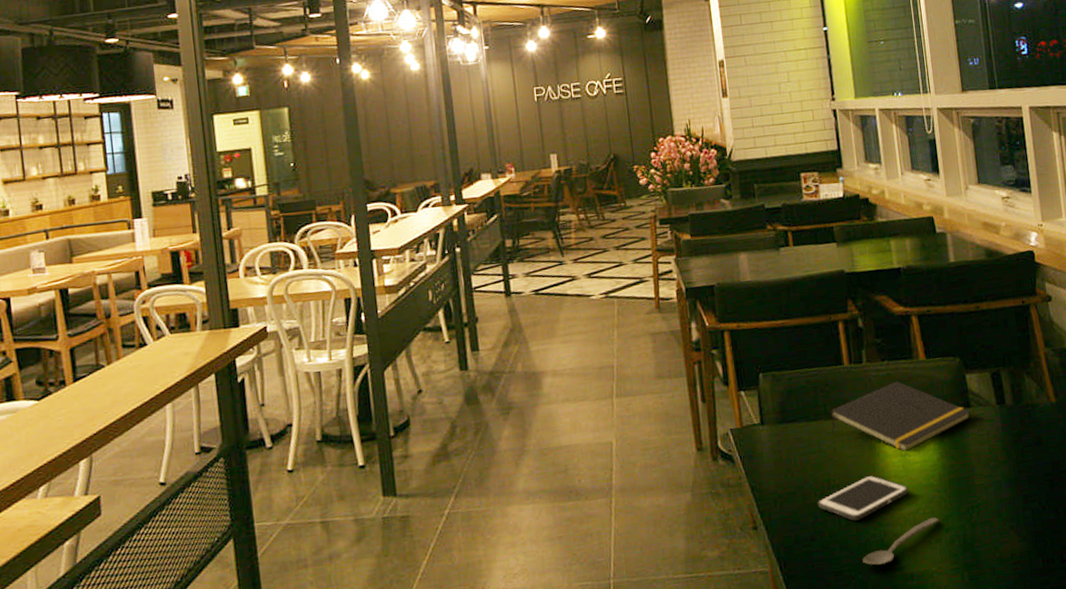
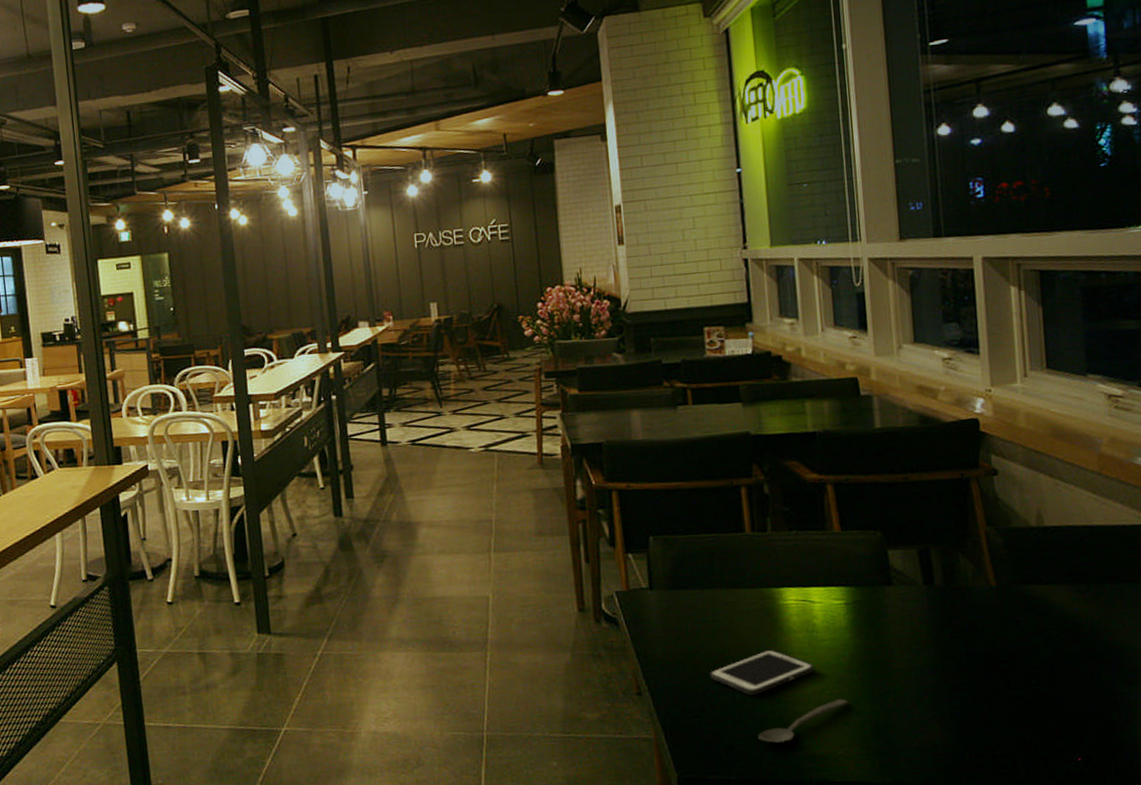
notepad: present [830,381,971,452] -> none [727,552,892,628]

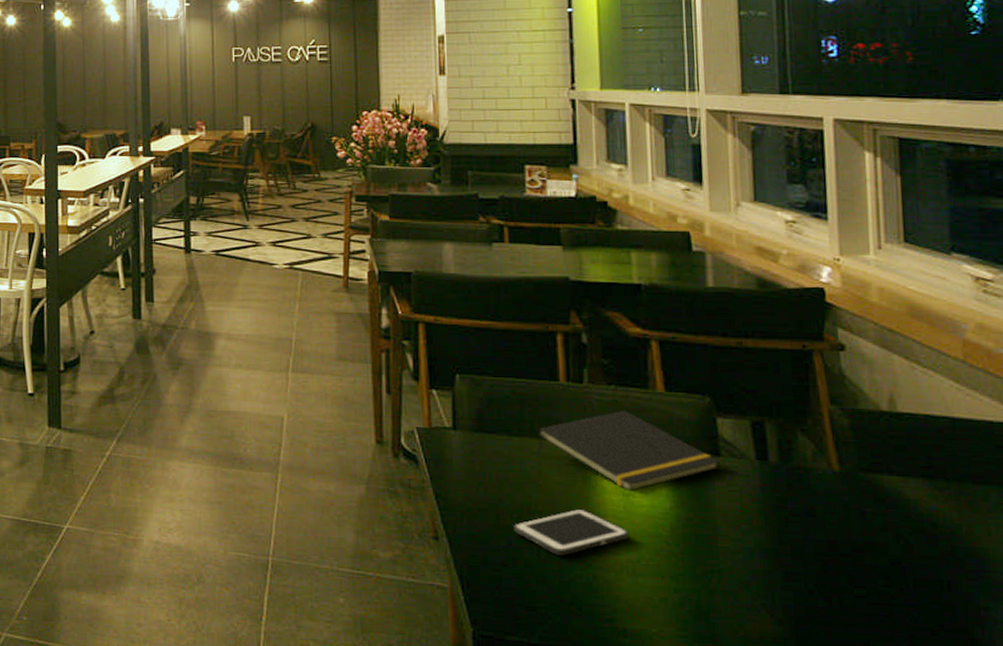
notepad: none [727,552,892,628] -> present [537,410,720,492]
spoon: present [758,698,850,744] -> none [563,571,667,612]

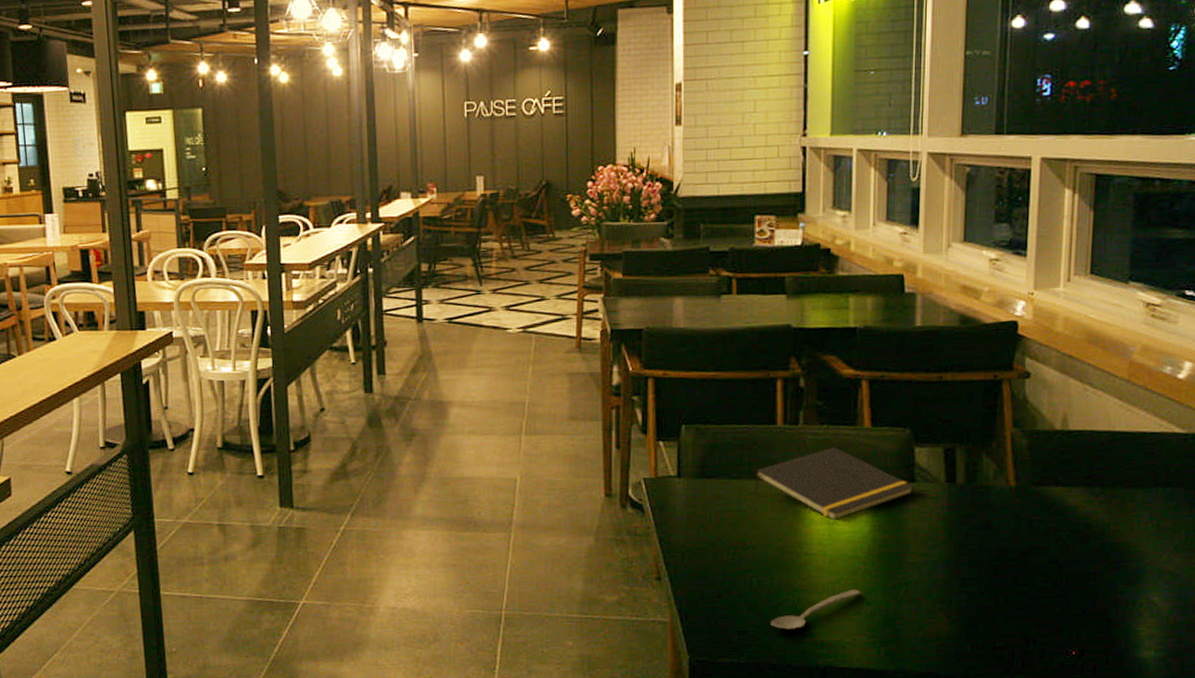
cell phone: present [514,508,629,556] -> none [730,539,831,583]
spoon: none [563,571,667,612] -> present [771,589,862,630]

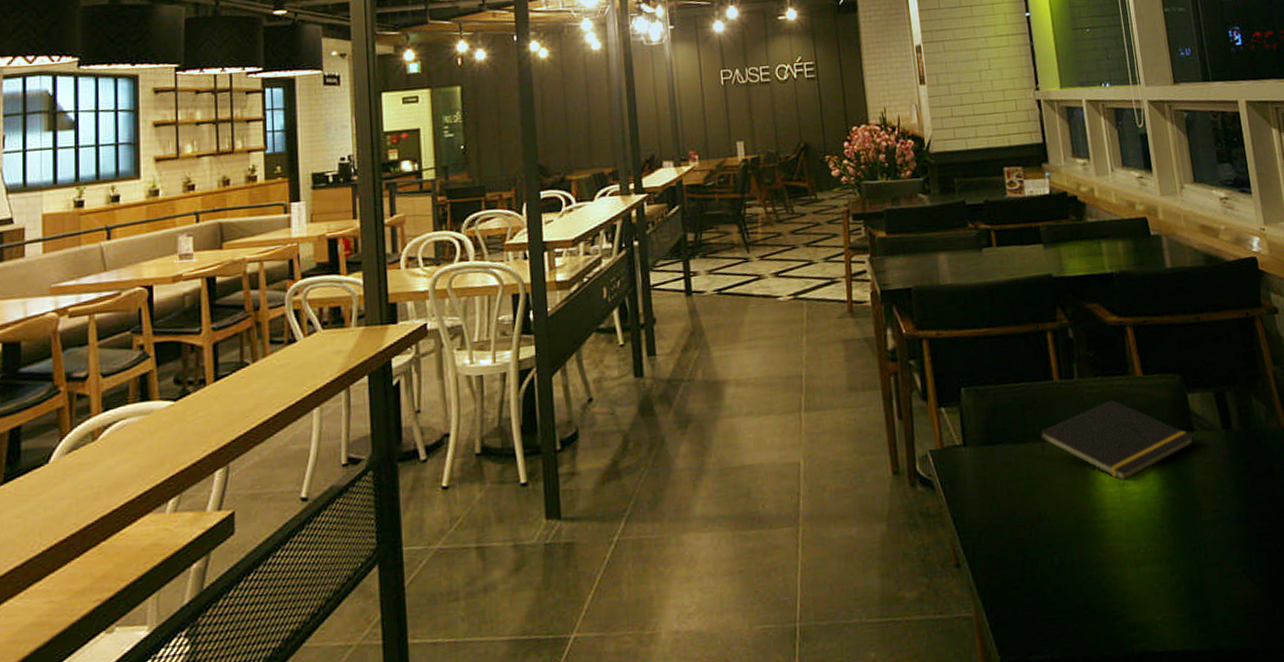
spoon: present [771,589,862,630] -> none [1078,557,1164,613]

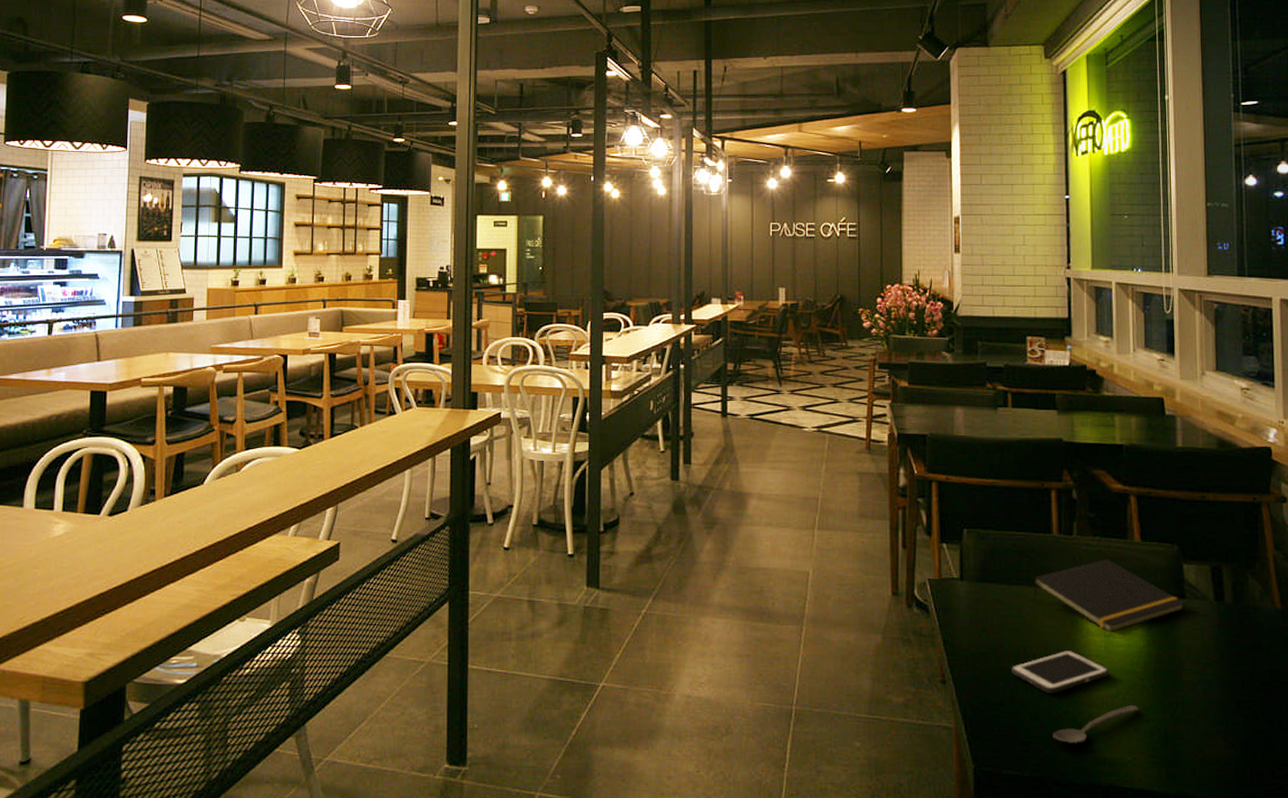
cell phone: none [1027,507,1128,560] -> present [1011,649,1109,693]
spoon: none [1078,557,1164,613] -> present [1053,704,1140,744]

